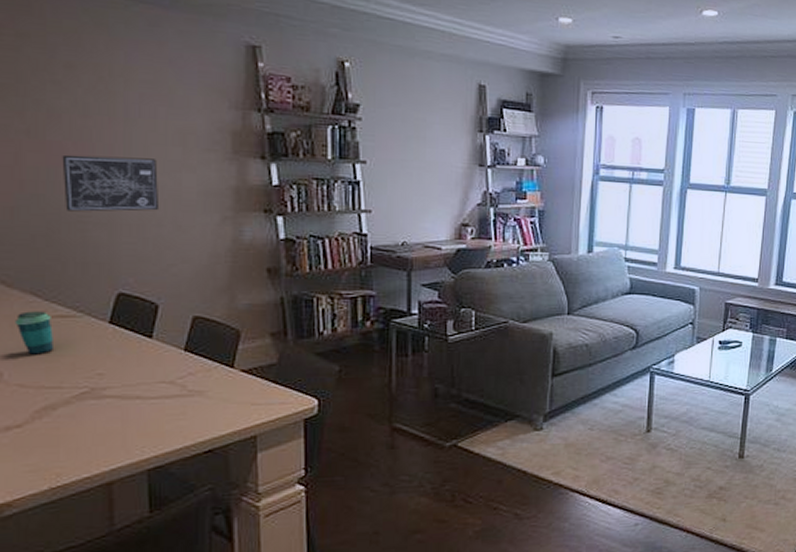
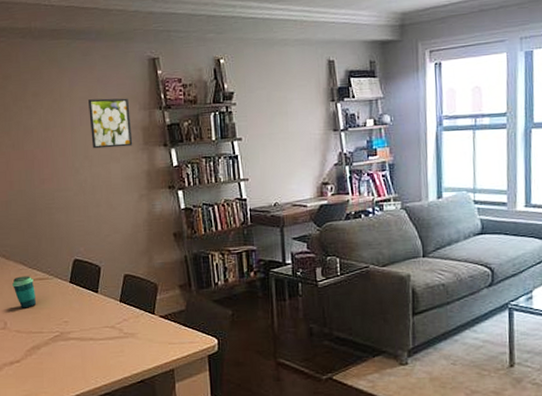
wall art: present [62,154,160,212] -> none [34,155,98,201]
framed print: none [153,85,217,154] -> present [88,98,133,149]

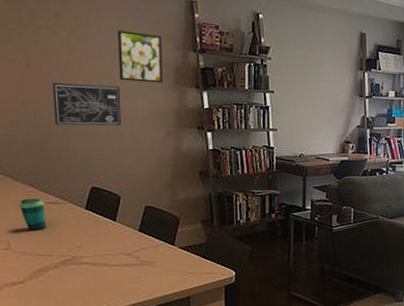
wall art: none [34,155,98,201] -> present [52,82,122,126]

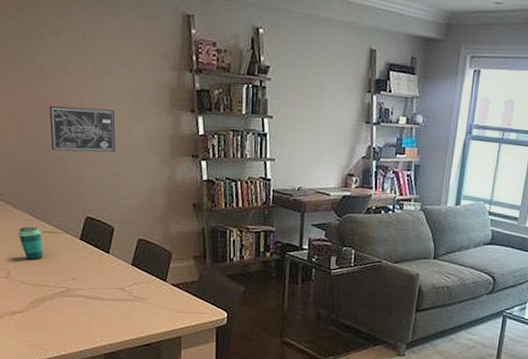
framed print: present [118,30,164,84] -> none [113,49,159,107]

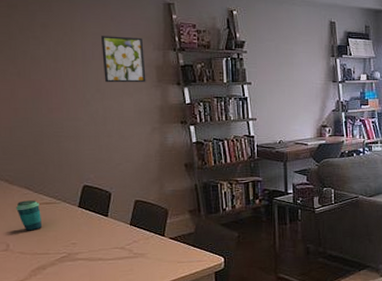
wall art: present [49,105,116,153] -> none [42,89,109,129]
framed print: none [113,49,159,107] -> present [101,36,146,83]

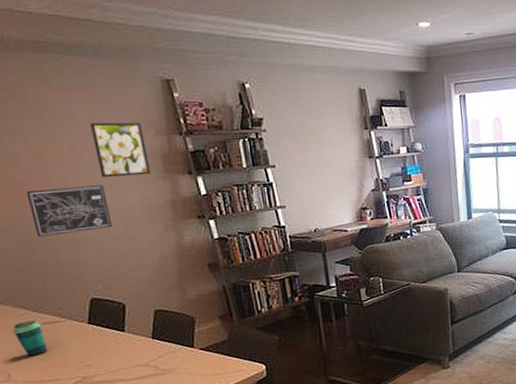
wall art: none [42,89,109,129] -> present [26,185,113,237]

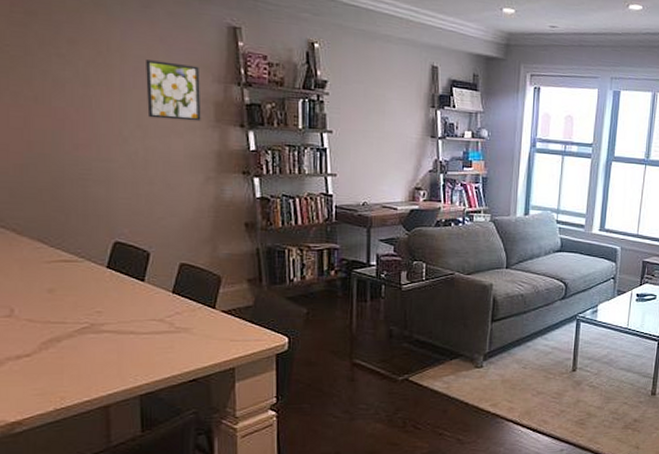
cup: present [13,320,47,357] -> none [25,256,58,294]
wall art: present [26,185,113,237] -> none [65,119,151,171]

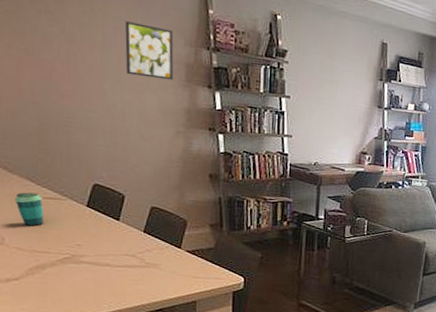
cup: none [25,256,58,294] -> present [15,192,43,227]

